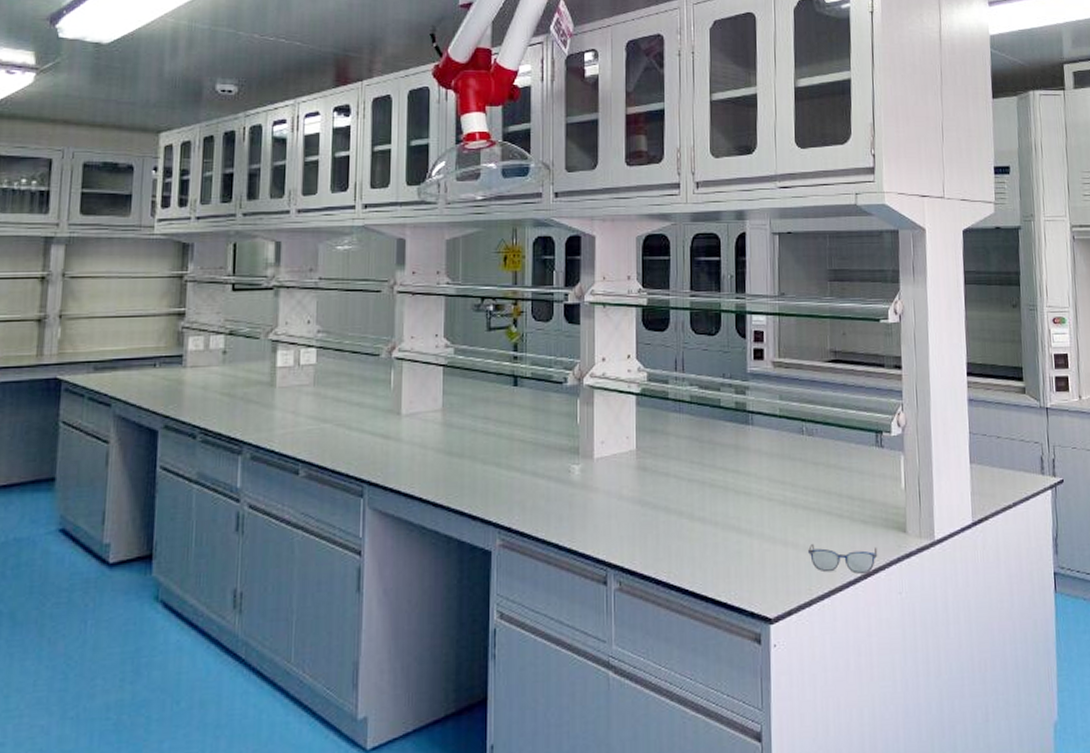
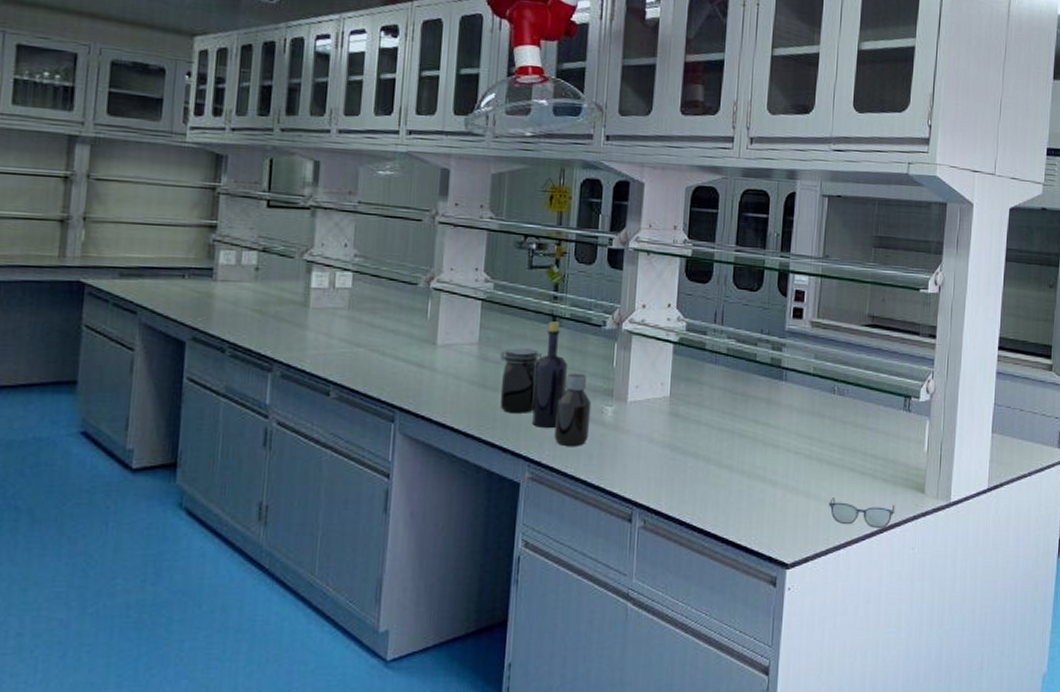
jar: none [464,411,505,479] -> present [499,348,542,413]
bottle: none [500,382,532,493] -> present [532,321,569,429]
bottle: none [523,432,558,509] -> present [554,373,592,446]

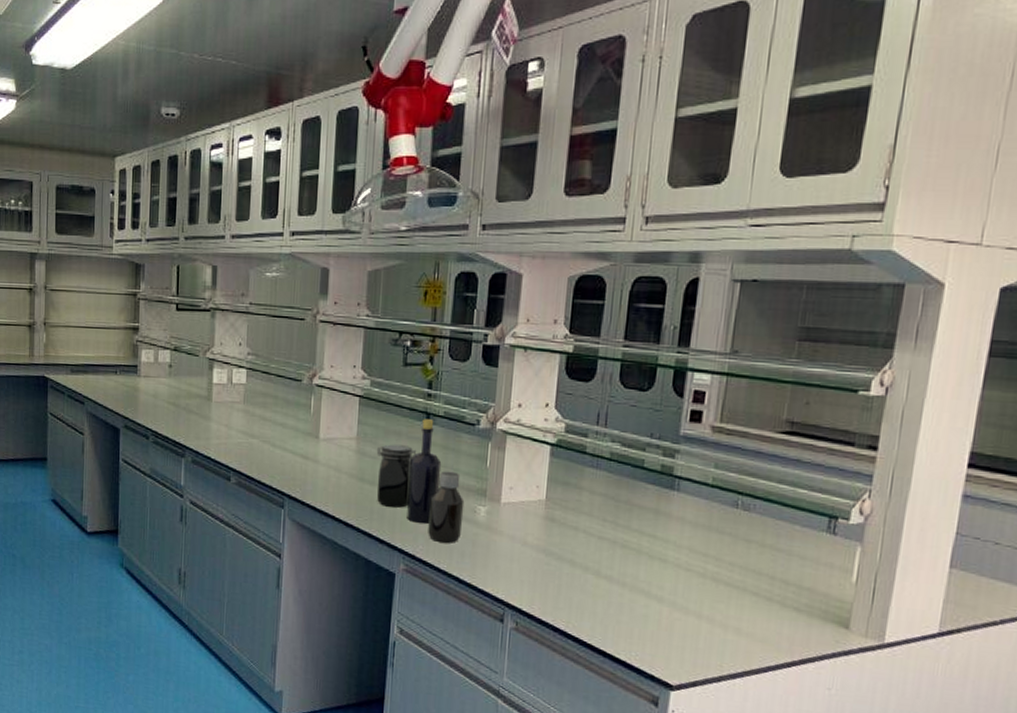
glasses: present [829,498,895,528] -> none [725,622,809,662]

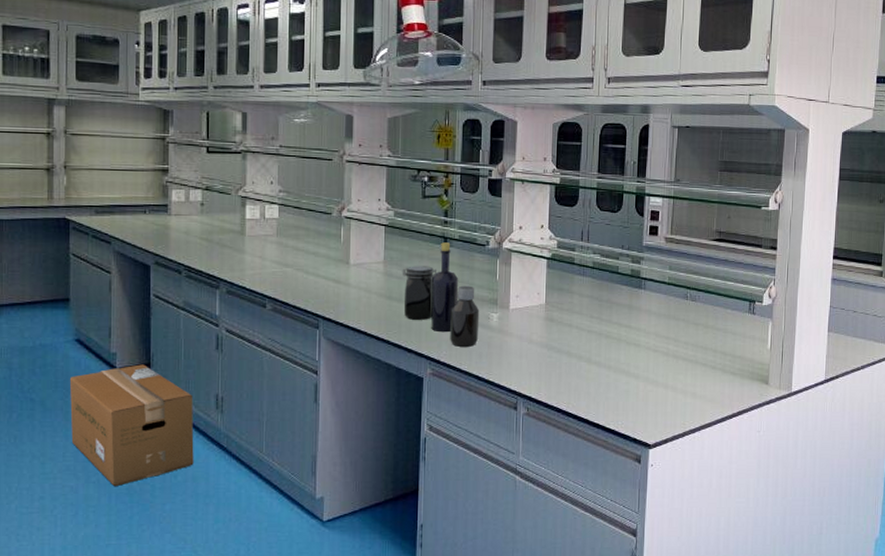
box: none [45,530,157,651] -> present [69,364,194,487]

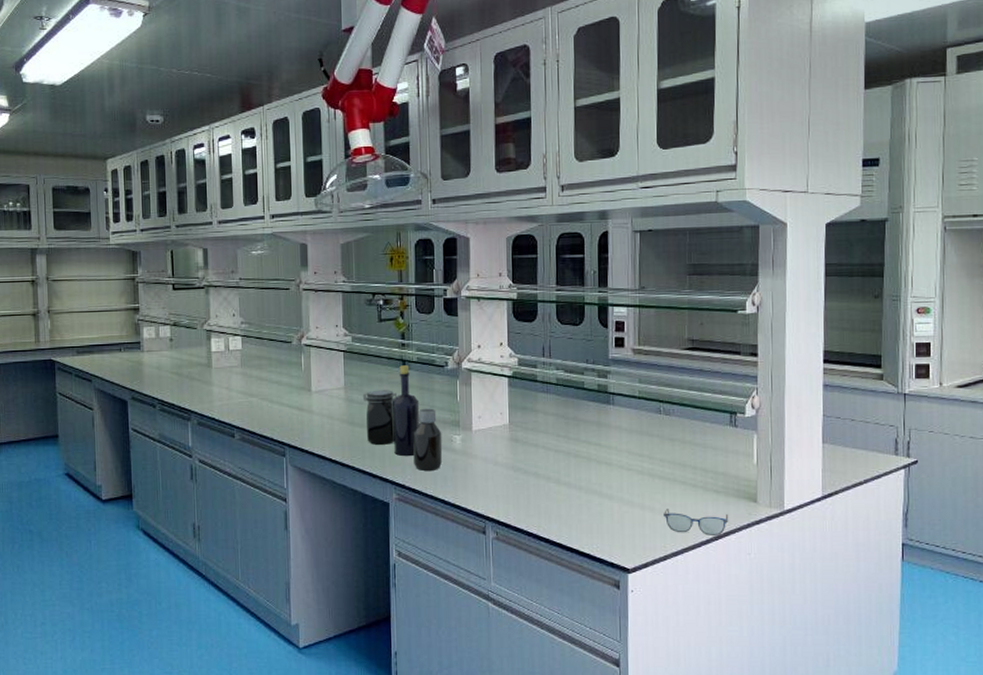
box: present [69,364,194,487] -> none [62,496,176,614]
glasses: none [685,389,743,414] -> present [664,509,729,535]

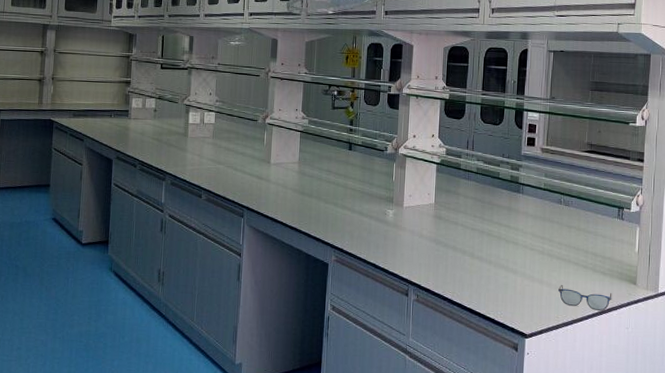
jar: present [362,390,397,445] -> none [313,166,342,213]
bottle: present [393,365,420,457] -> none [336,147,361,225]
bottle: present [413,408,443,471] -> none [352,185,378,238]

